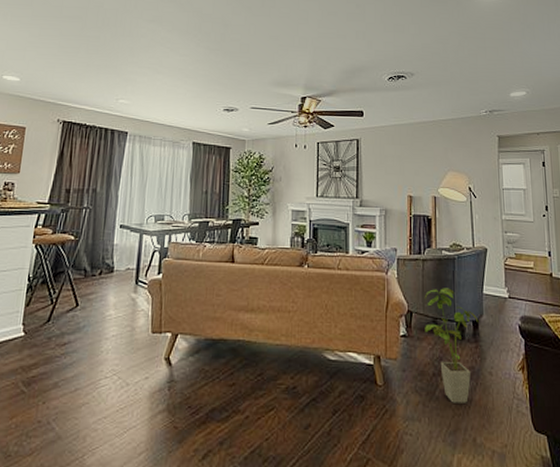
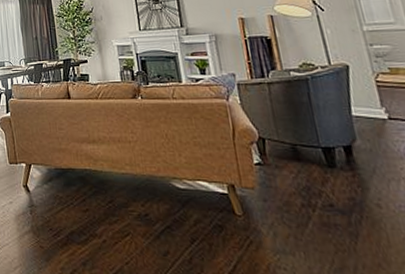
house plant: present [424,288,479,403] -> none [276,111,354,238]

